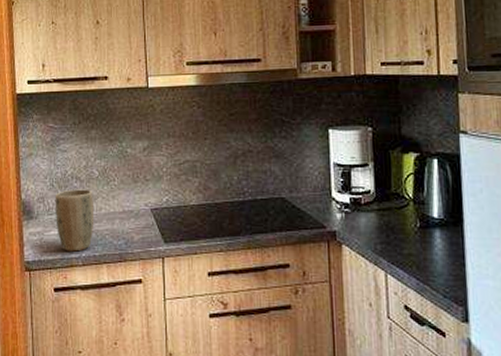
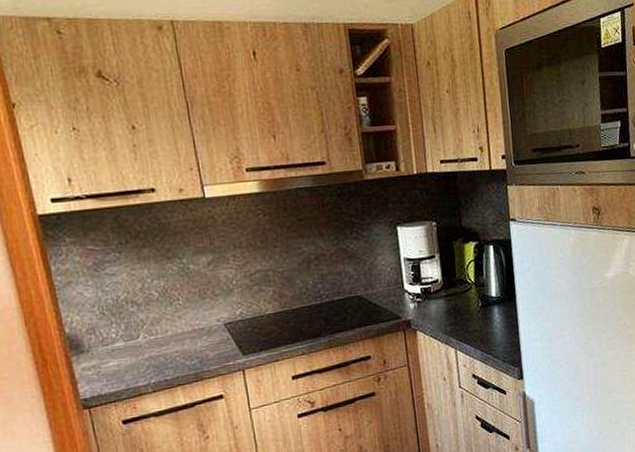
plant pot: present [54,189,95,252] -> none [108,312,161,381]

